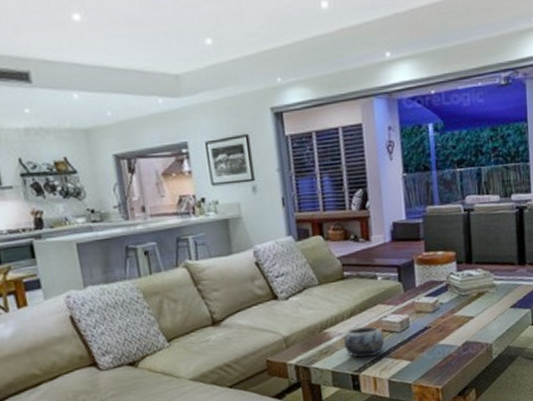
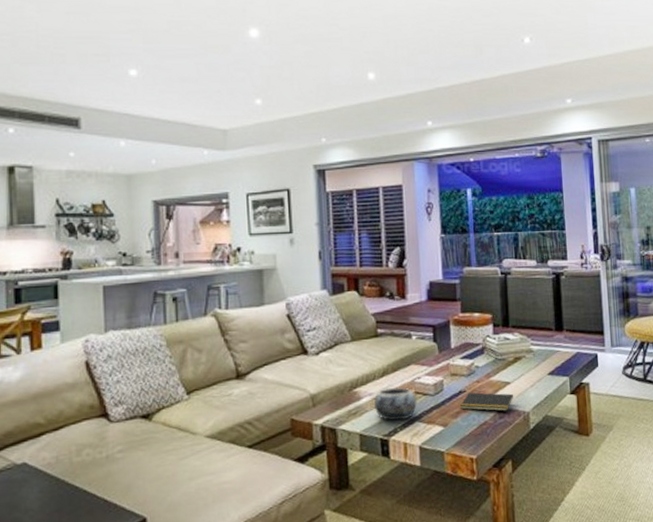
notepad: none [426,327,478,345] -> present [460,392,514,411]

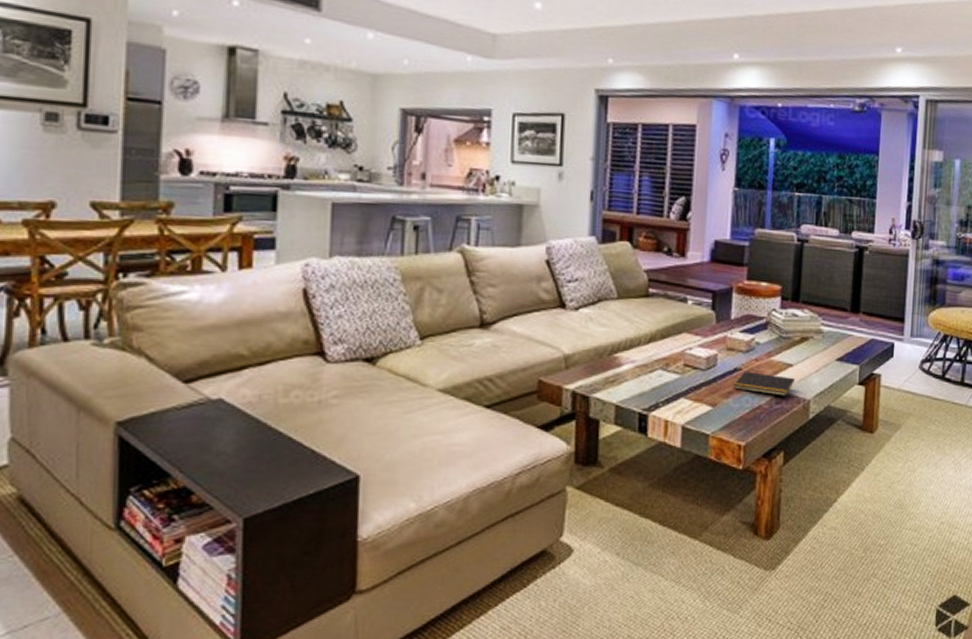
decorative bowl: present [373,387,417,421] -> none [635,356,685,395]

